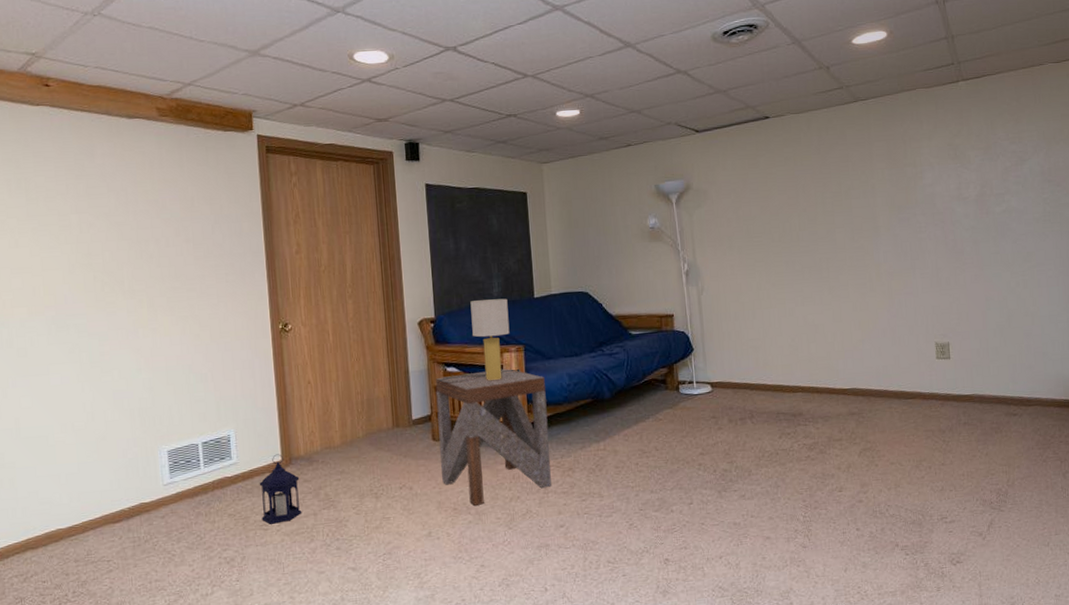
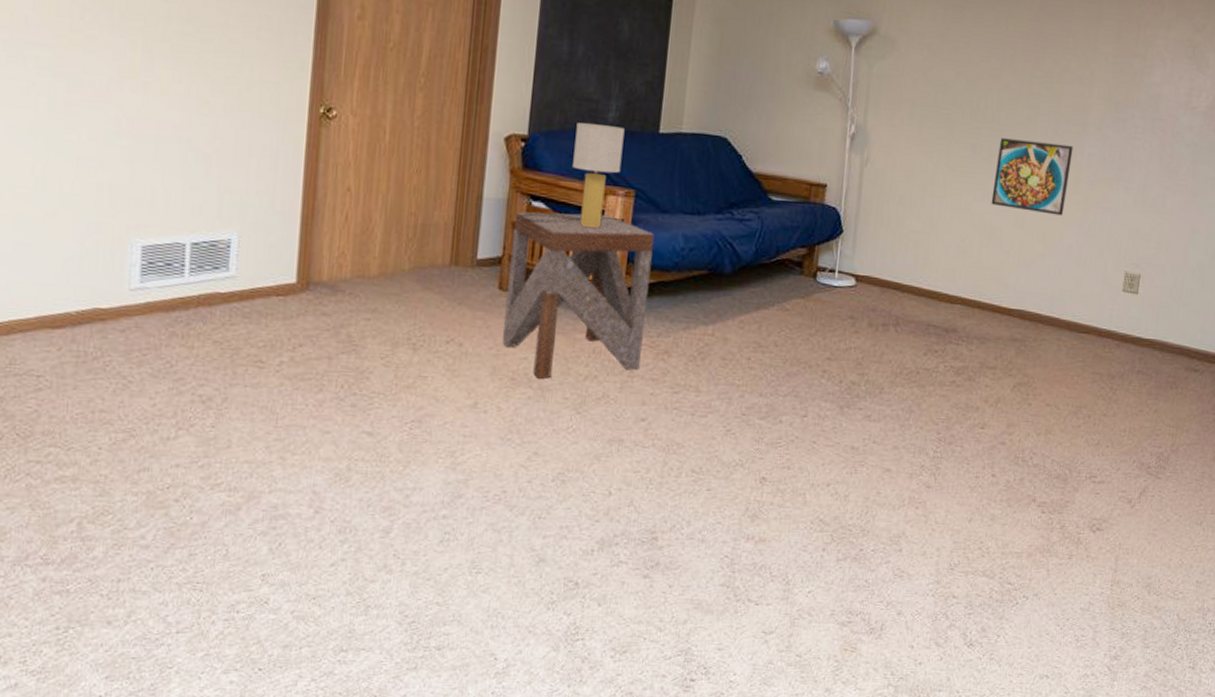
lantern: present [259,454,302,524] -> none [257,274,317,363]
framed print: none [807,247,873,307] -> present [991,138,1074,216]

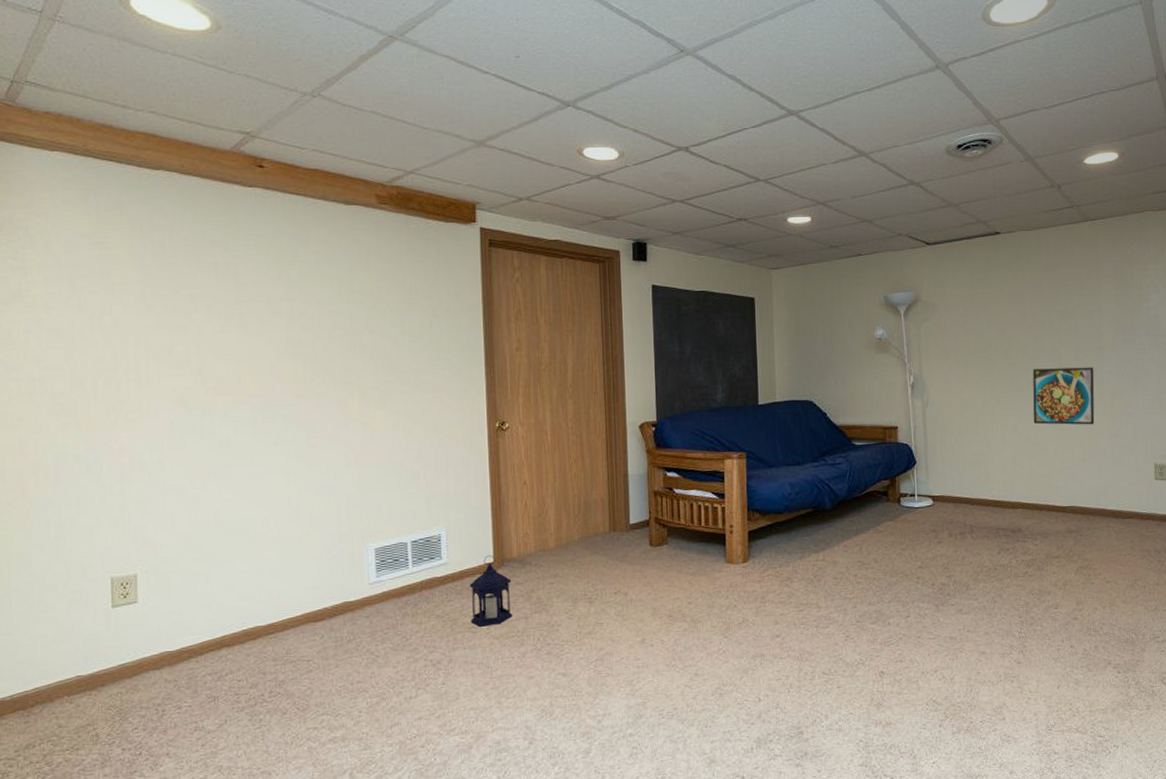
lantern: none [257,274,317,363] -> present [469,555,513,627]
side table: present [503,212,654,379] -> none [654,475,769,613]
table lamp: present [519,122,627,228] -> none [658,404,743,489]

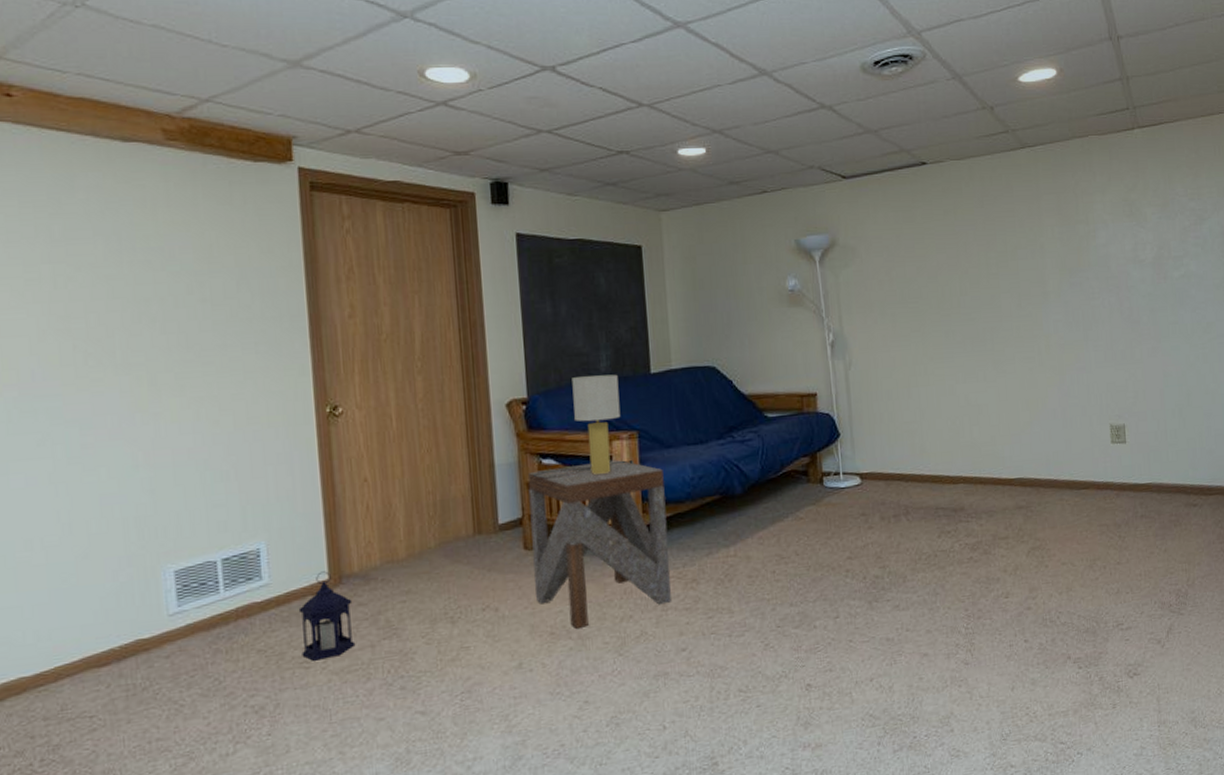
side table: none [654,475,769,613] -> present [527,459,671,629]
table lamp: none [658,404,743,489] -> present [532,374,635,479]
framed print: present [1032,367,1095,425] -> none [969,316,1042,385]

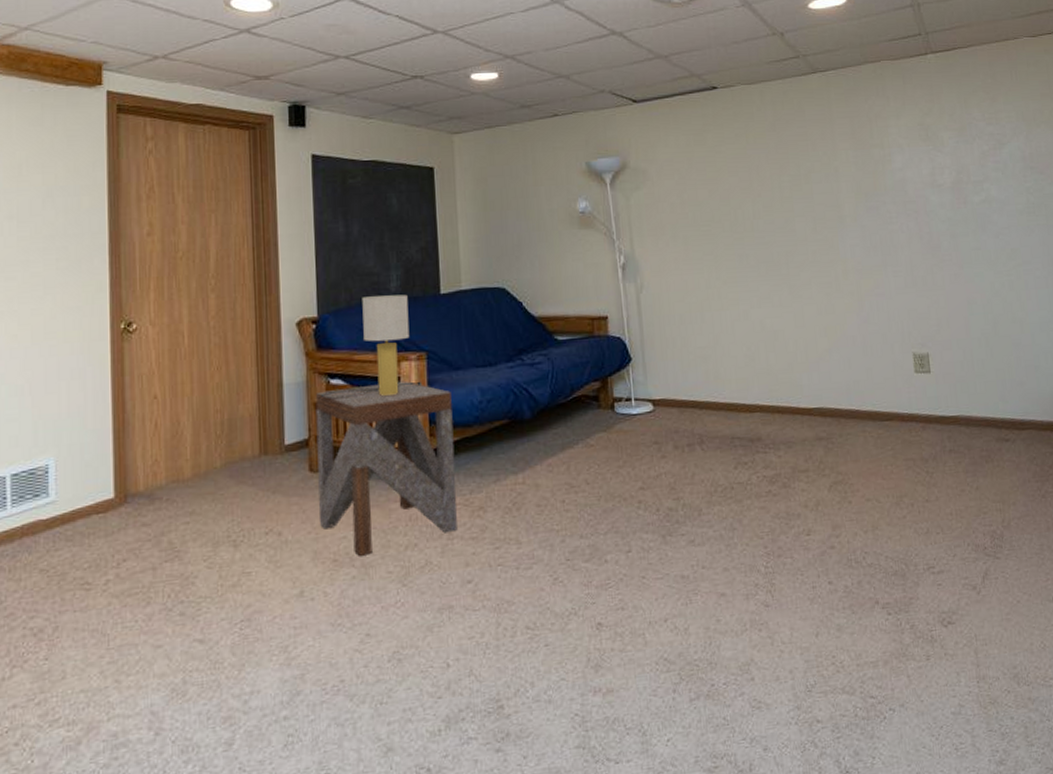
lantern: present [298,571,356,661] -> none [82,489,137,583]

